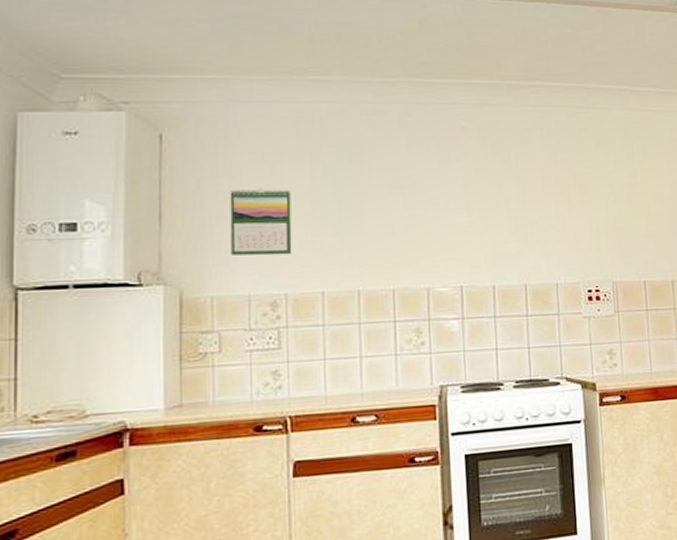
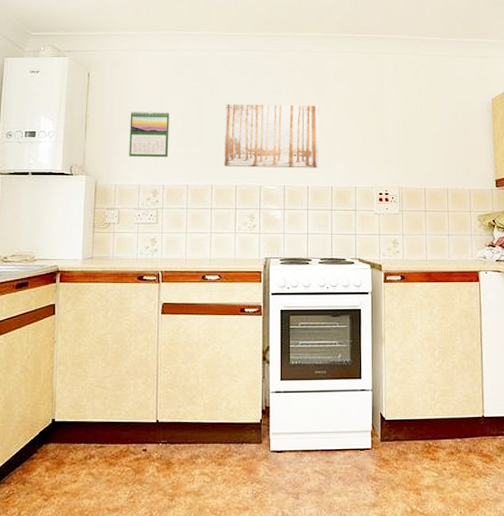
wall art: none [372,176,507,264] -> present [224,104,320,168]

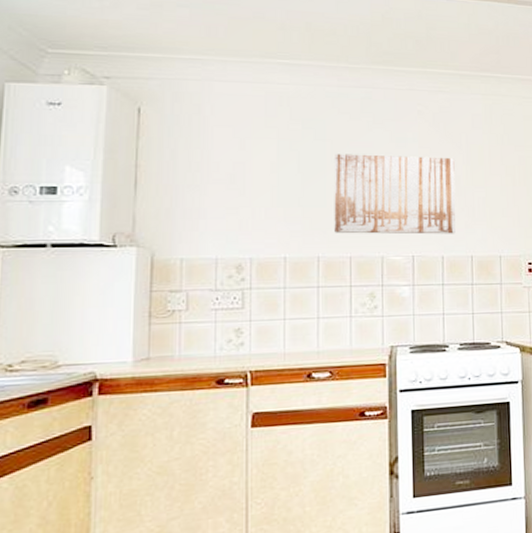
calendar: present [129,110,170,158] -> none [201,160,258,222]

